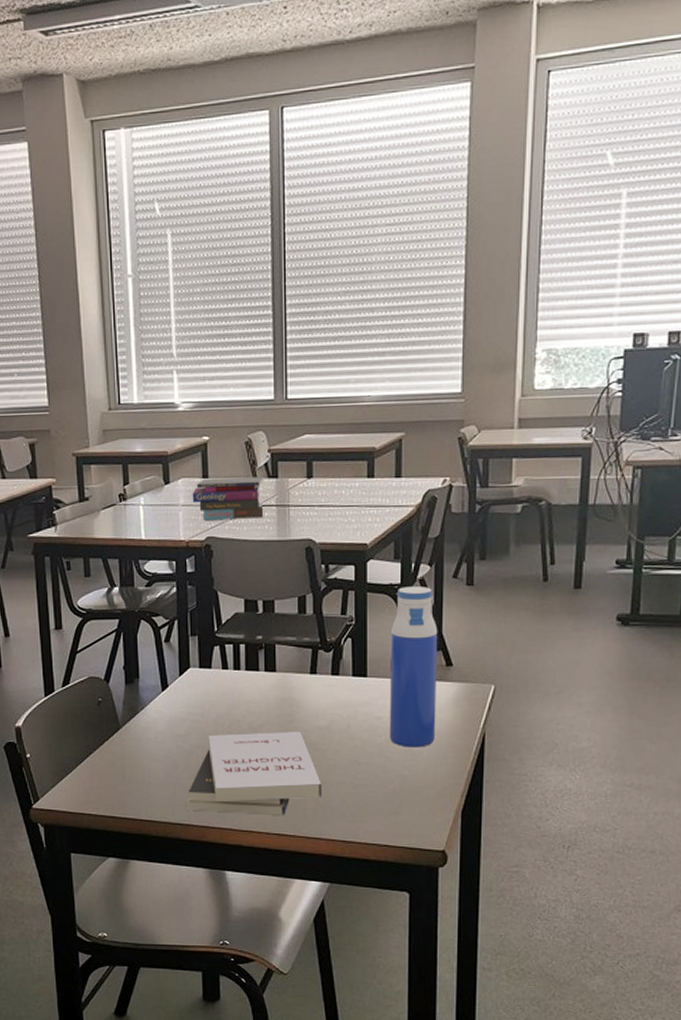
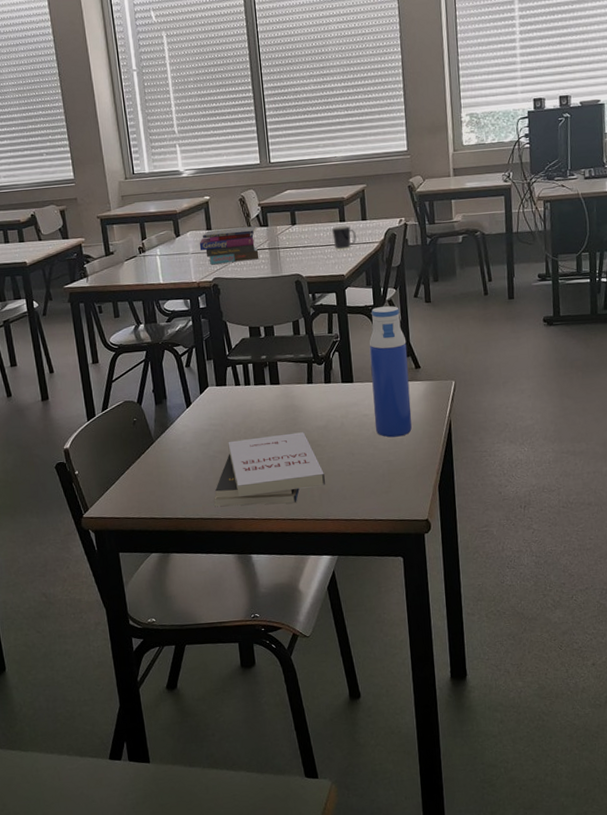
mug: none [357,483,386,514] -> present [332,225,356,251]

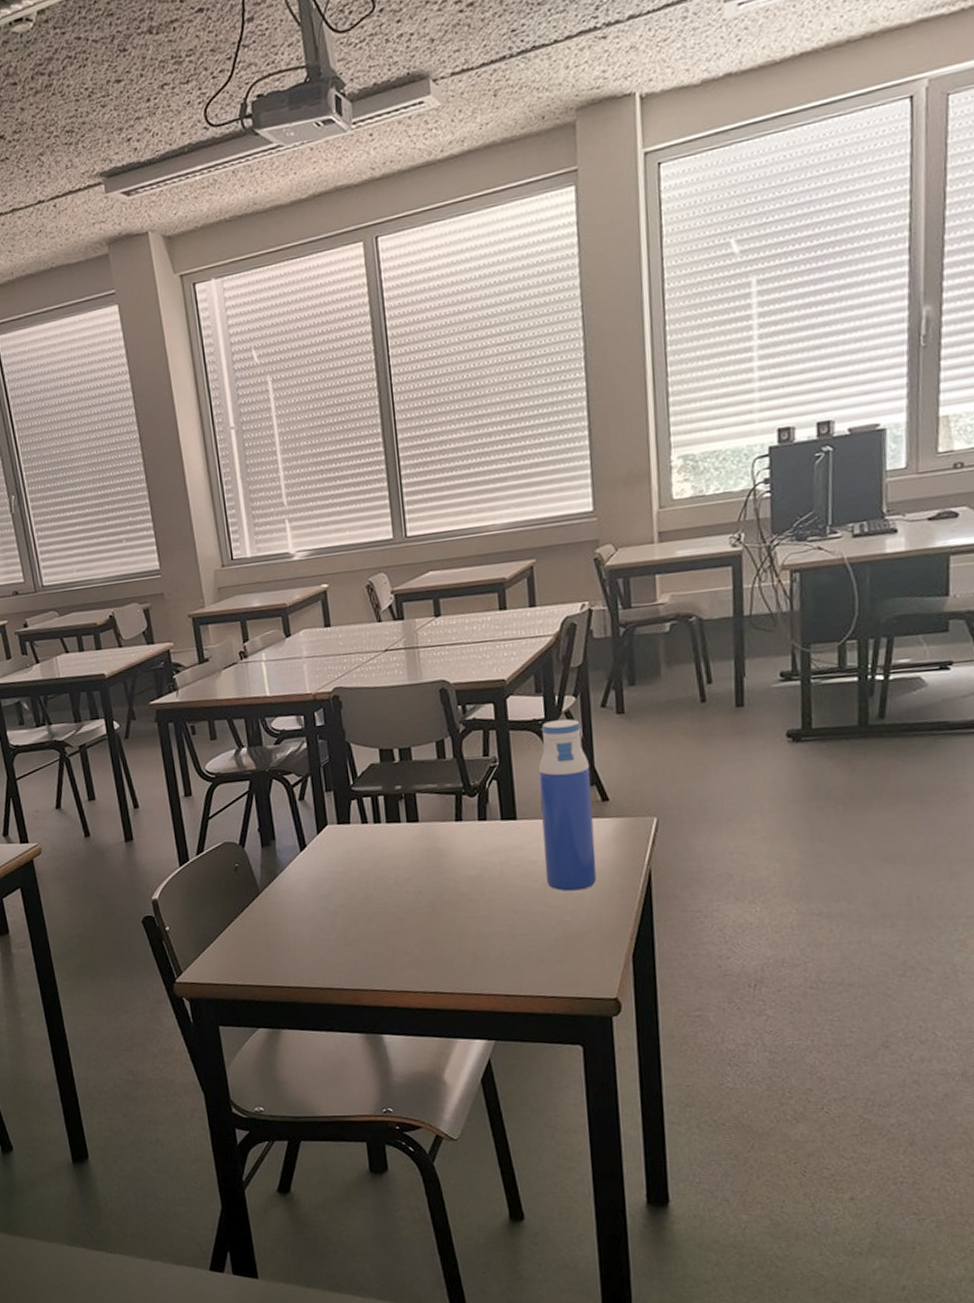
books: present [199,226,259,265] -> none [315,619,392,672]
books: present [214,432,325,507] -> none [335,883,479,974]
mug: present [332,225,356,251] -> none [489,614,522,648]

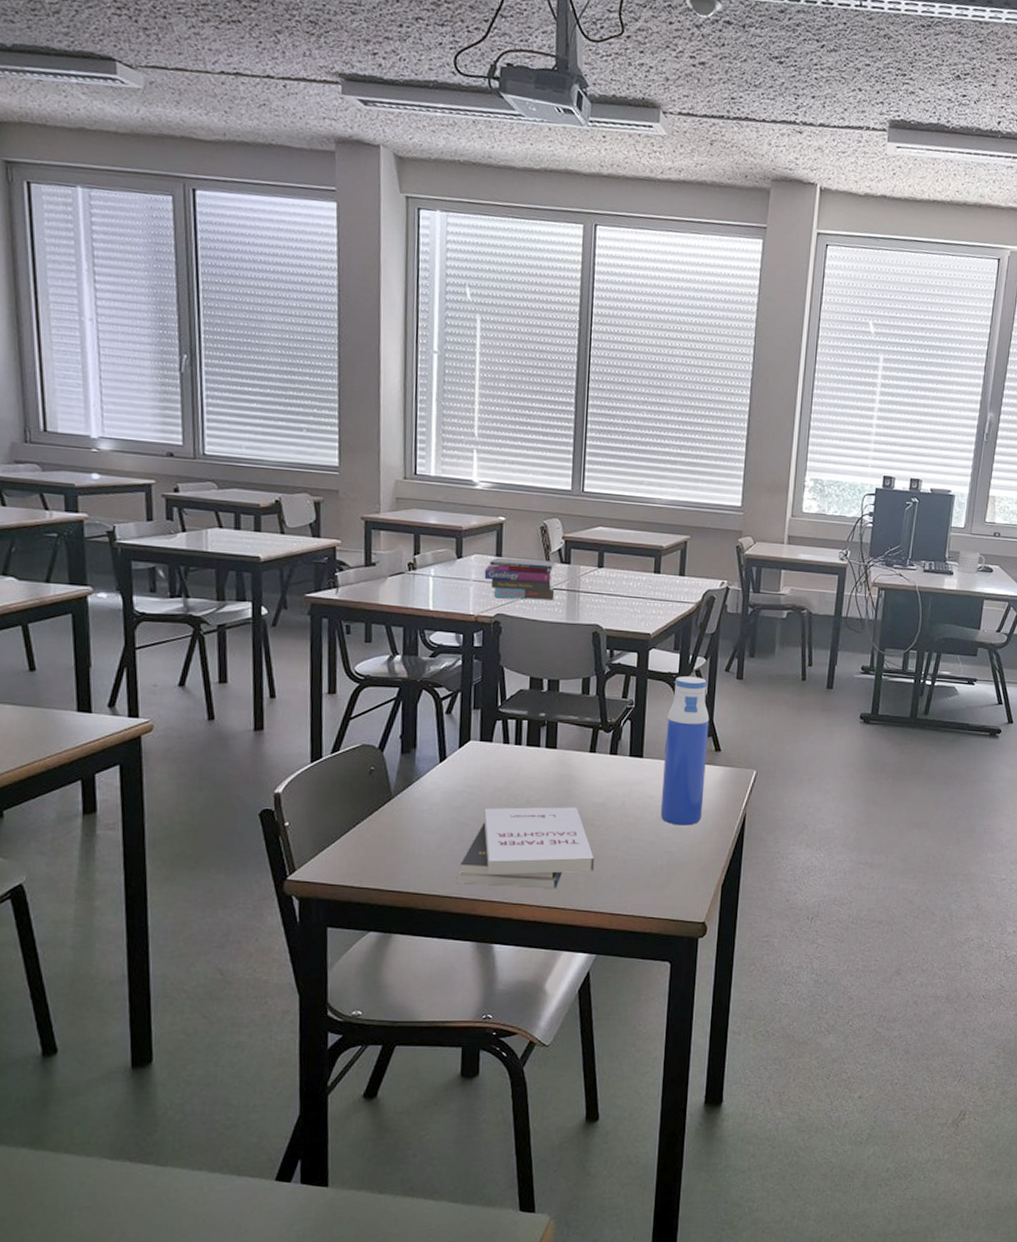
books: none [315,619,392,672] -> present [484,557,558,600]
books: none [335,883,479,974] -> present [457,807,594,888]
mug: none [902,494,944,528] -> present [957,550,985,574]

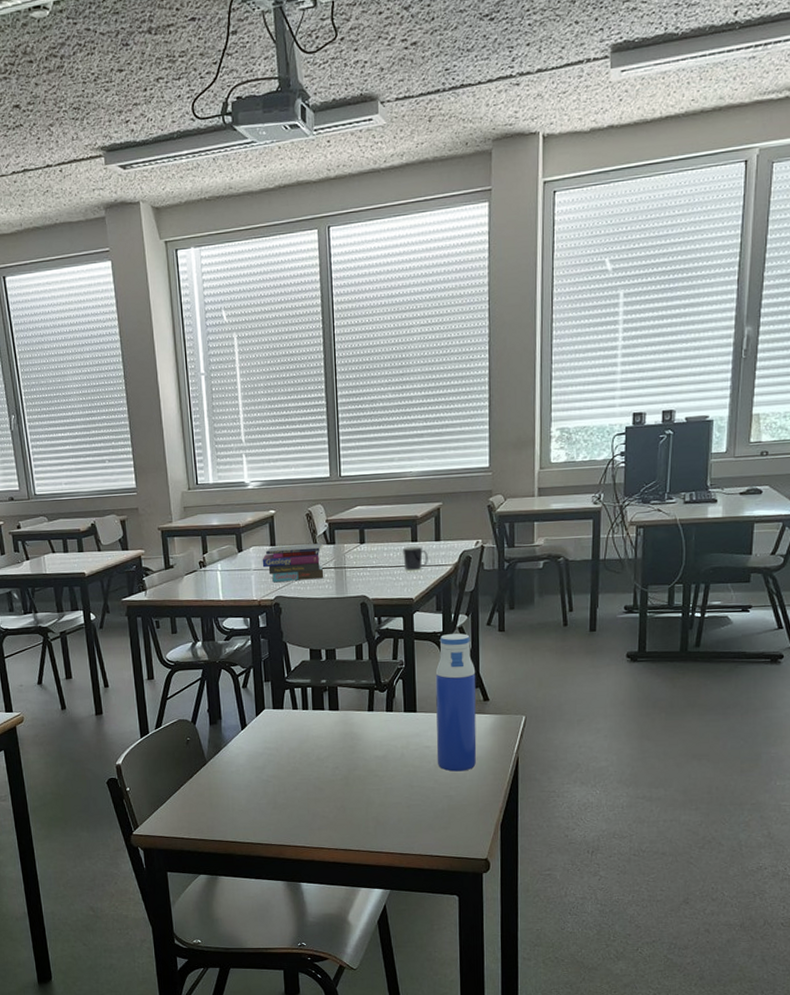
books: present [457,807,594,888] -> none [265,761,381,834]
mug: none [643,577,670,606] -> present [403,546,428,573]
mug: present [957,550,985,574] -> none [721,474,752,499]

